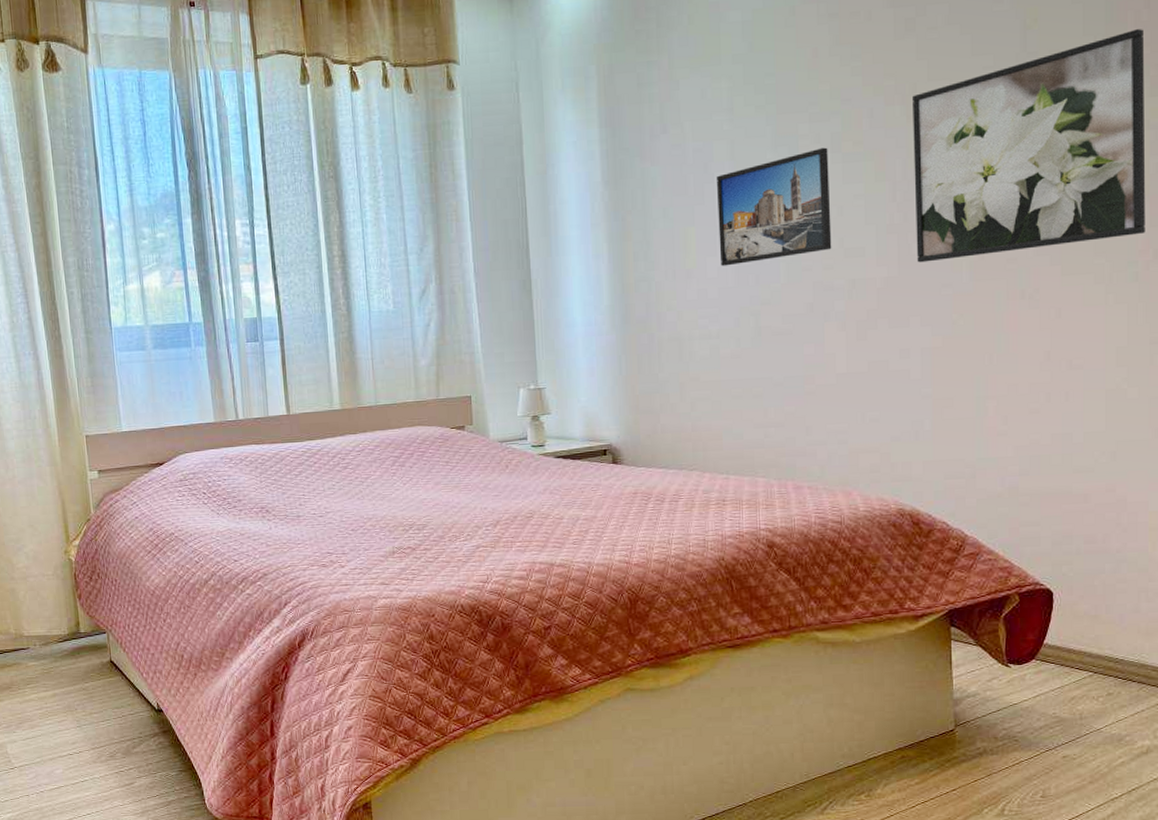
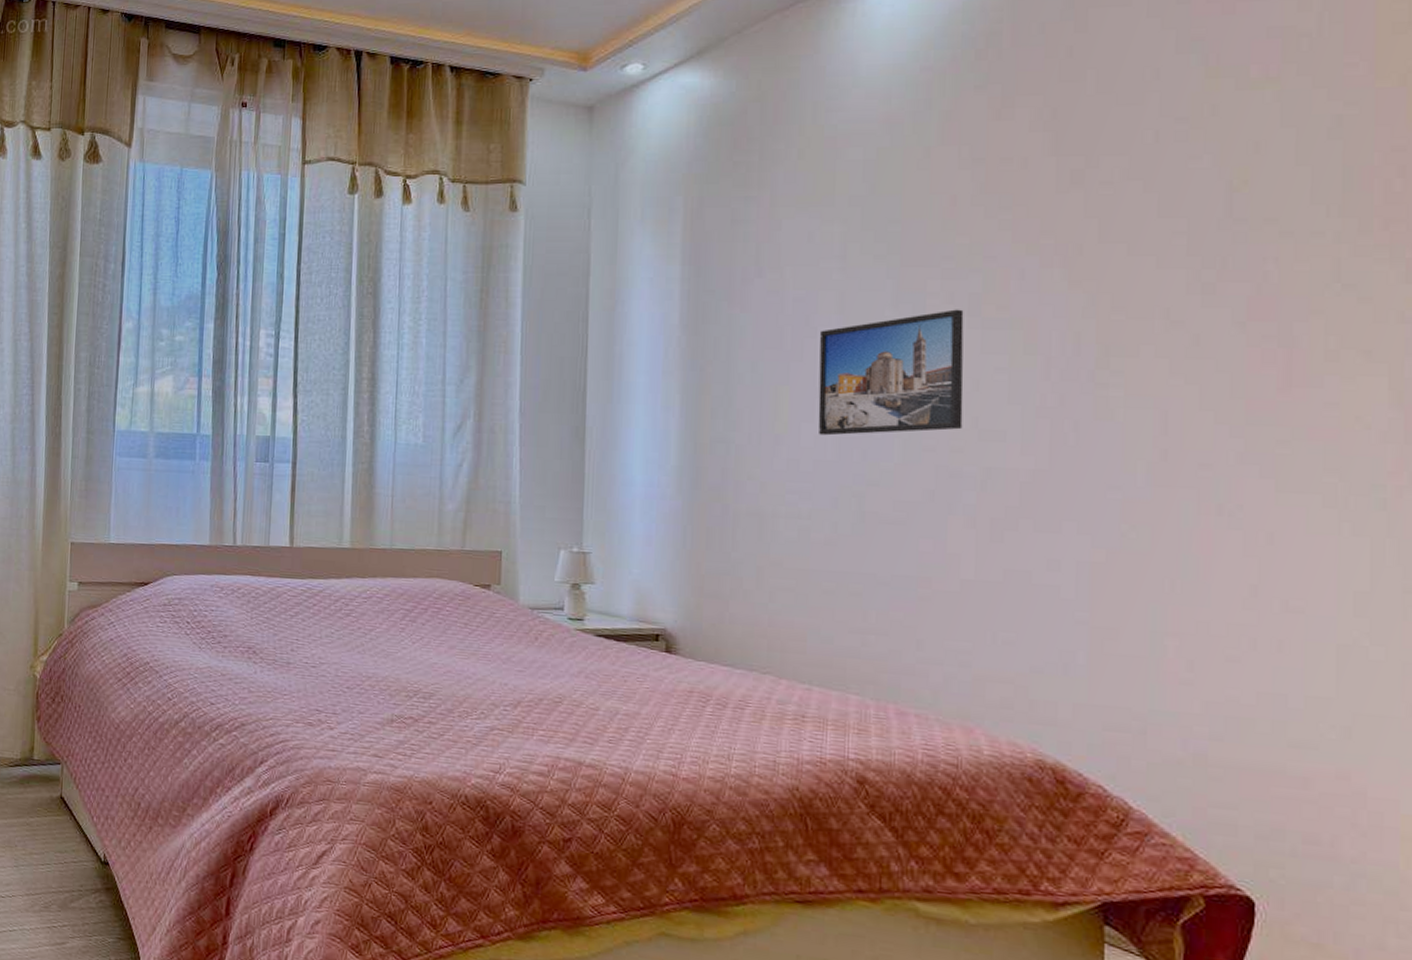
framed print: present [913,29,1146,263] -> none [1075,201,1399,457]

